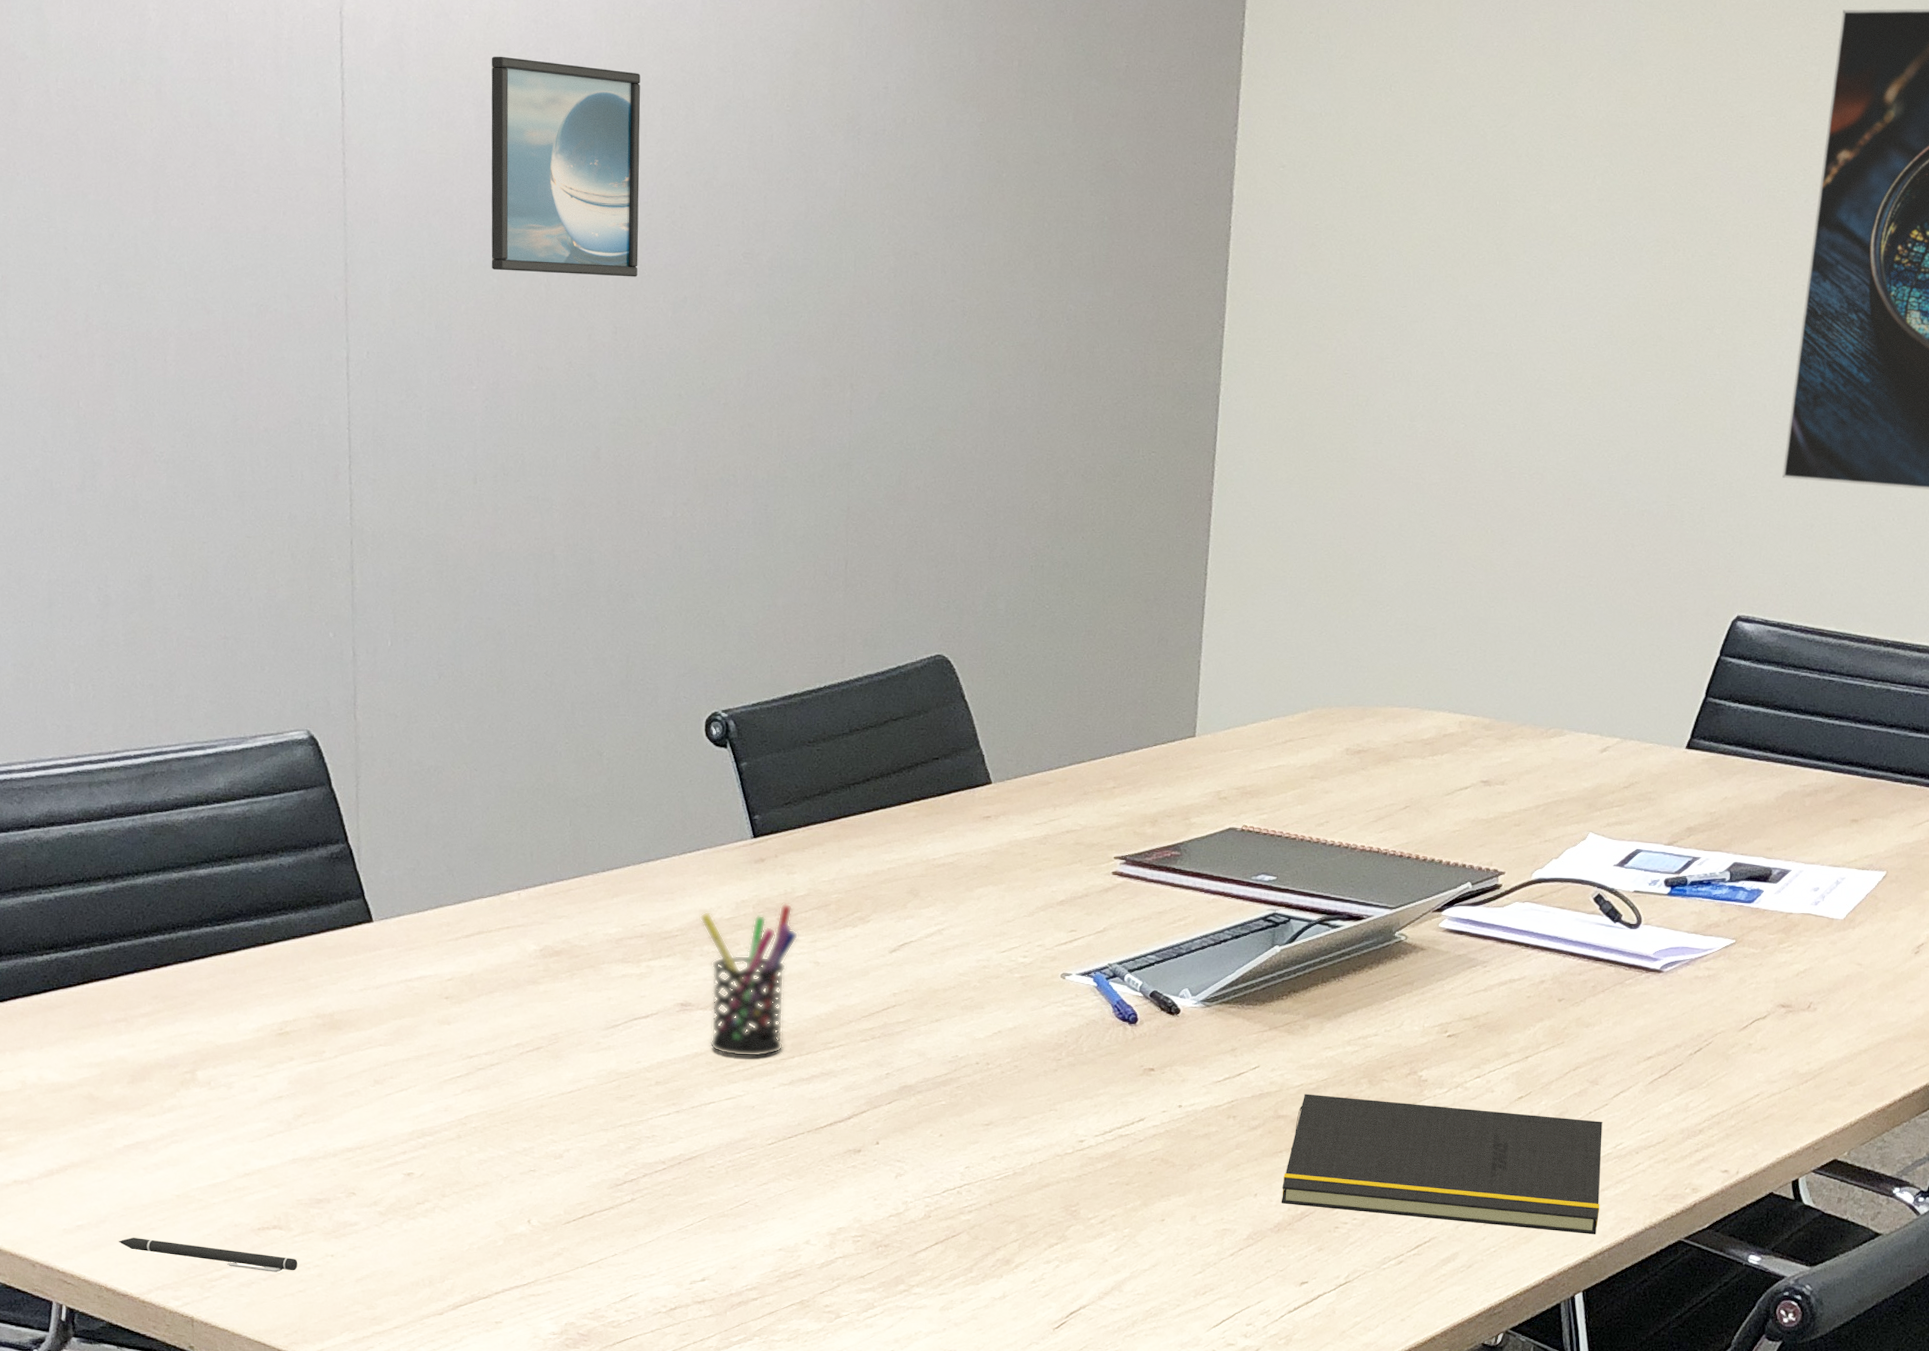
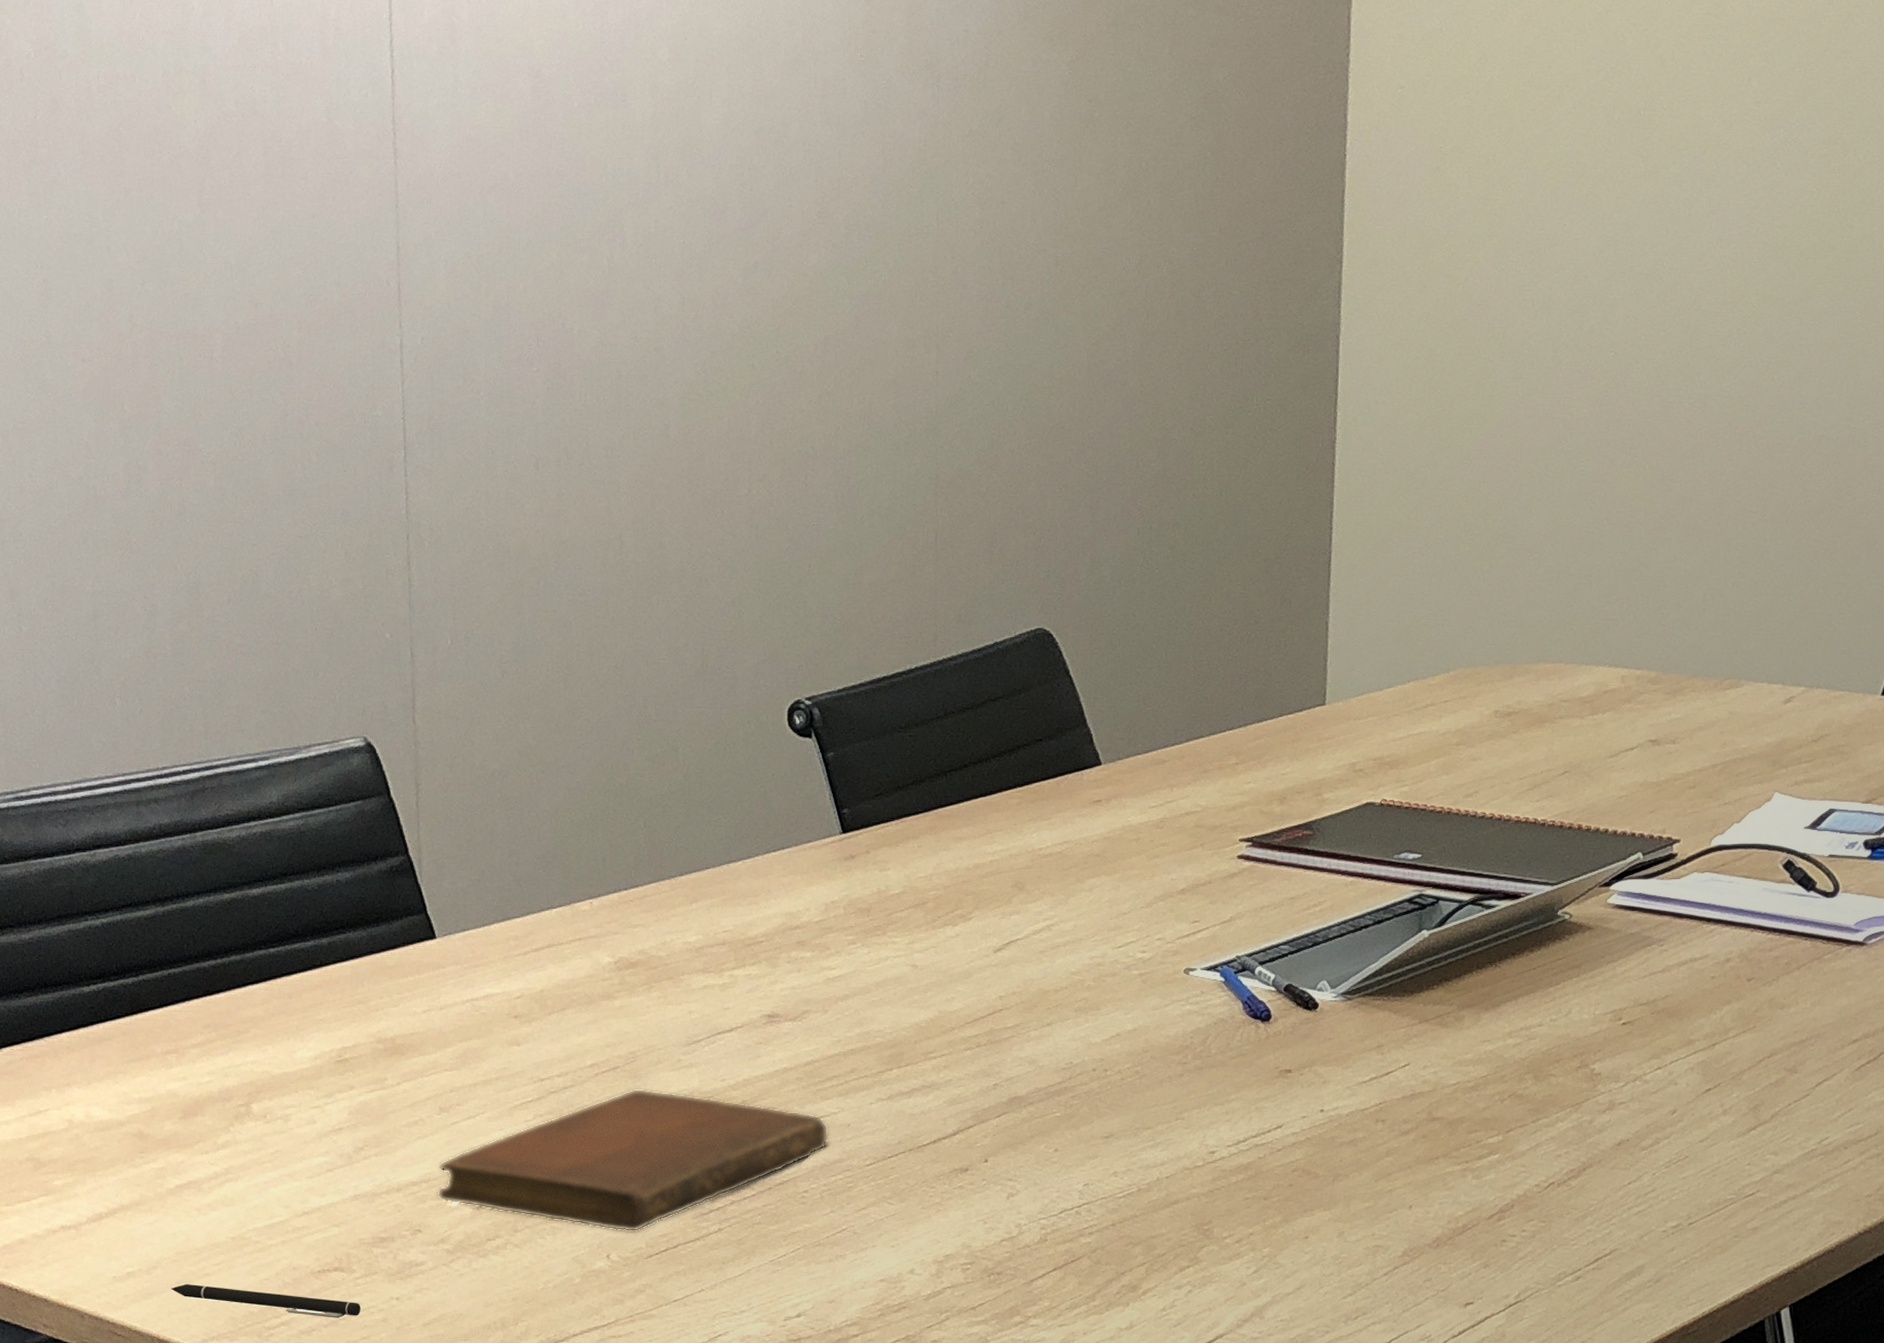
notebook: none [371,1067,734,1200] -> present [437,1088,828,1232]
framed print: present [491,56,641,277] -> none [546,23,706,246]
pen holder: present [699,903,799,1057] -> none [786,903,894,1071]
notepad: present [1281,1093,1604,1234] -> none [1439,1092,1806,1241]

